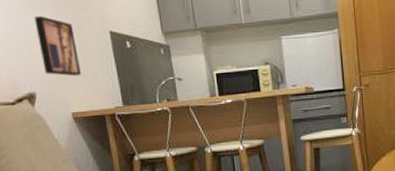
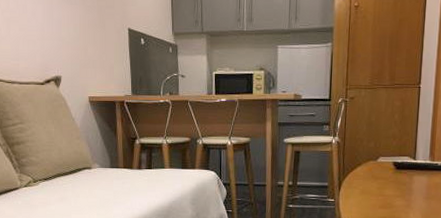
wall art: present [34,16,81,77] -> none [67,11,100,65]

